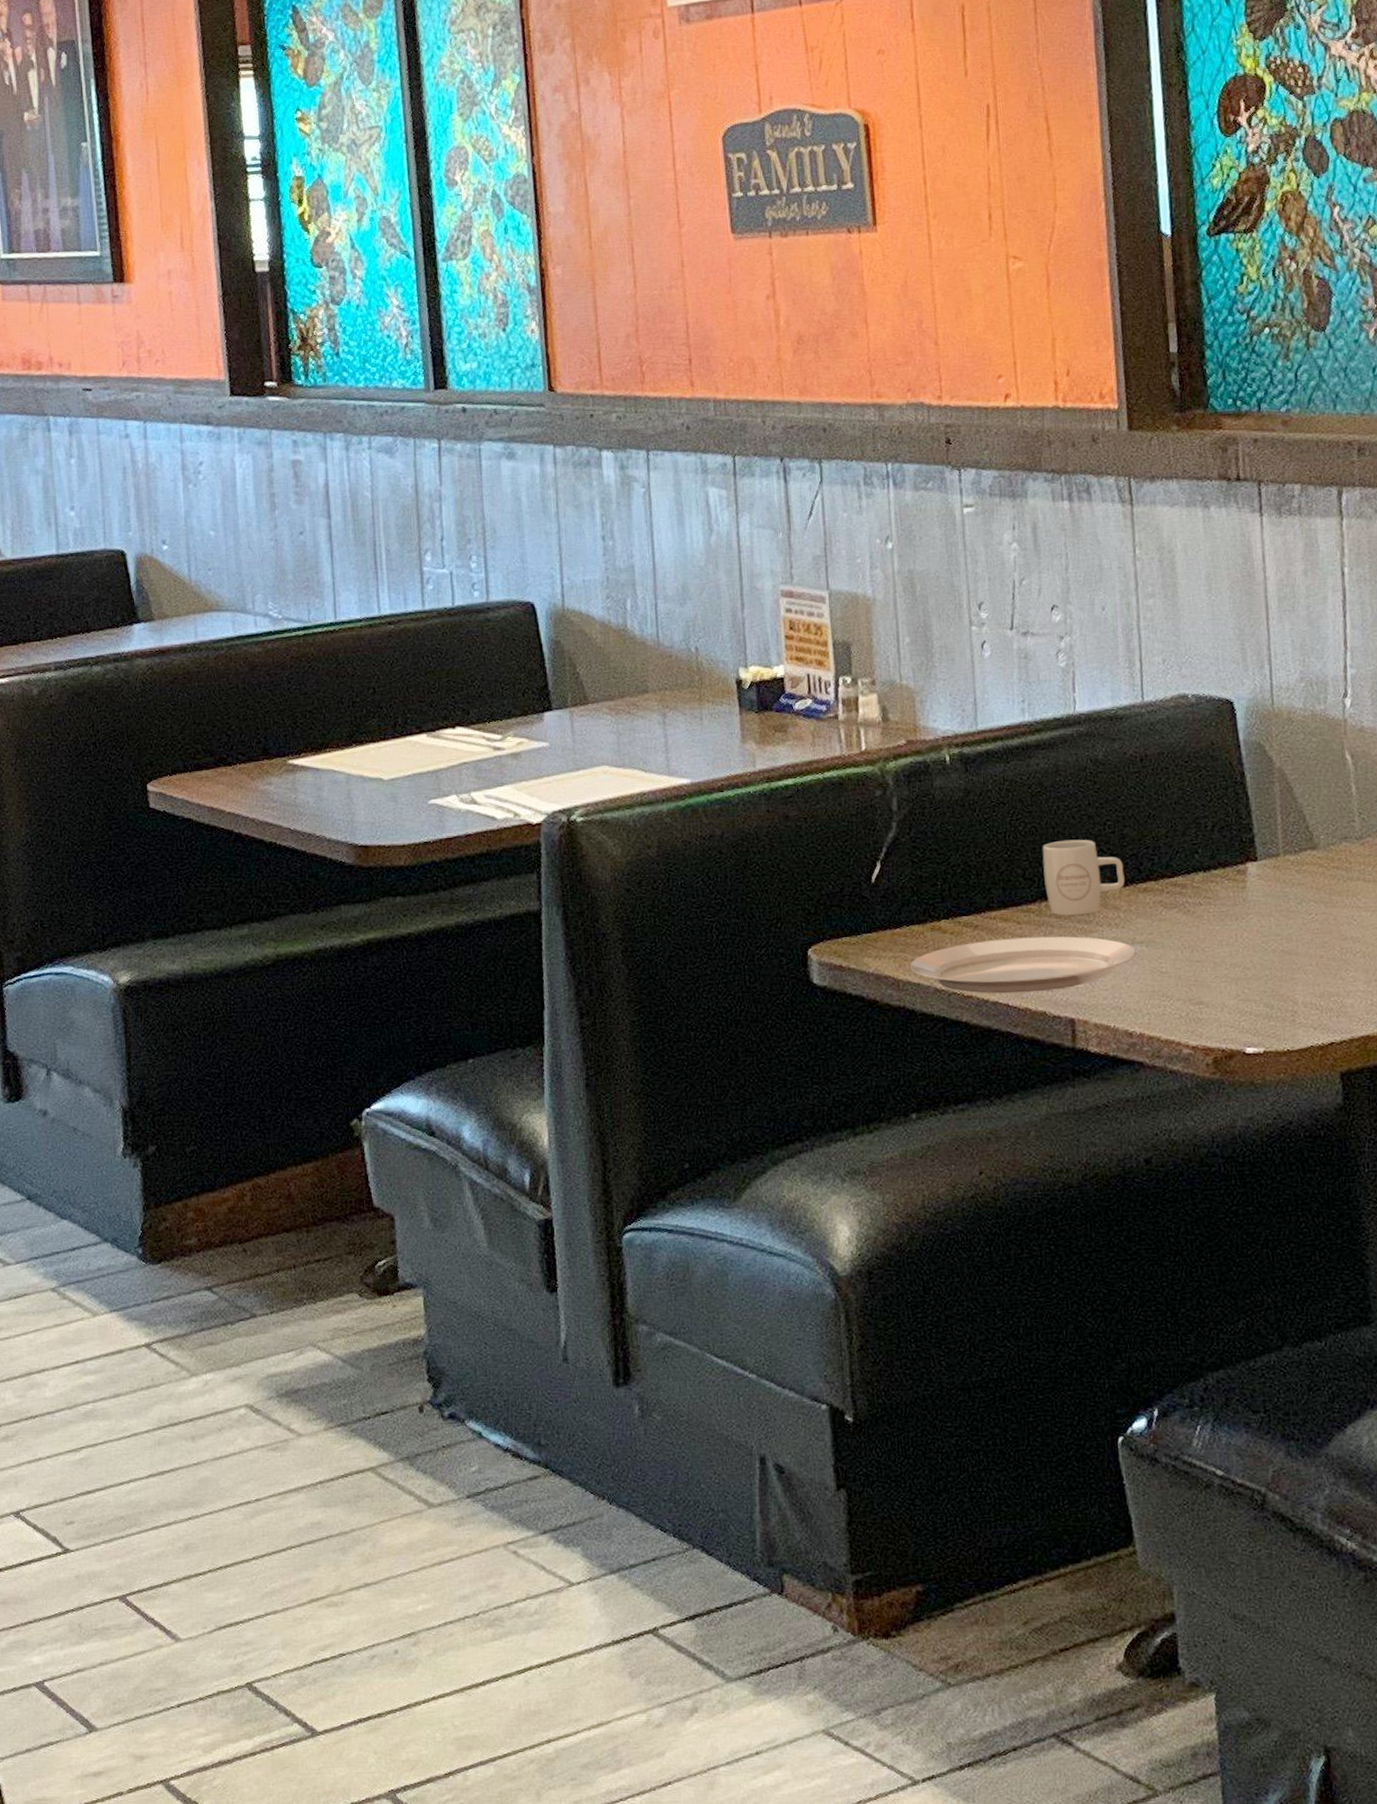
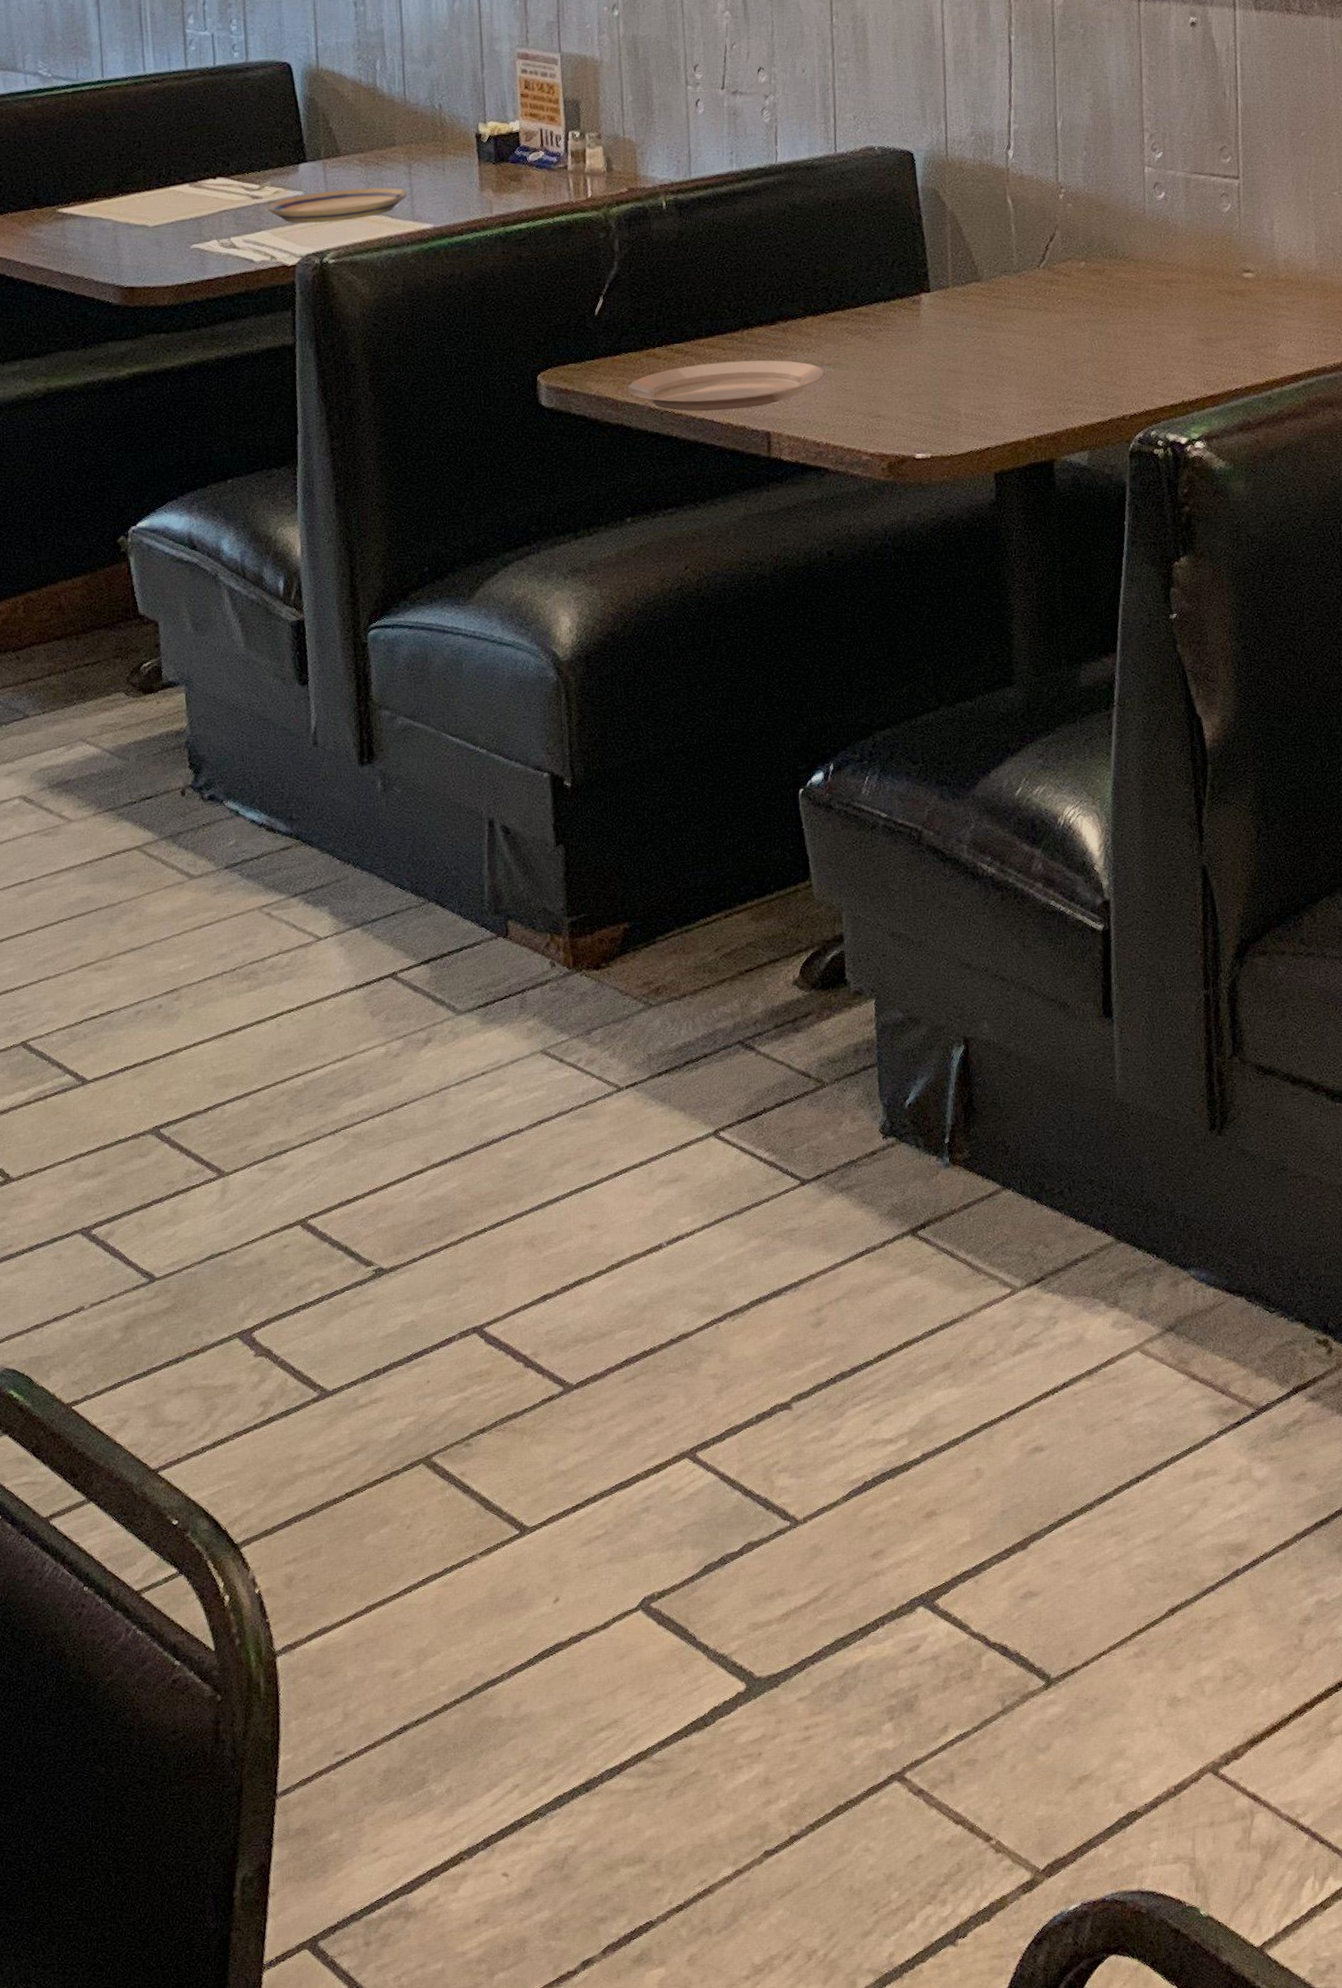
plate: none [509,738,662,778] -> present [267,187,407,223]
mug: present [1042,839,1125,917] -> none [745,275,816,343]

